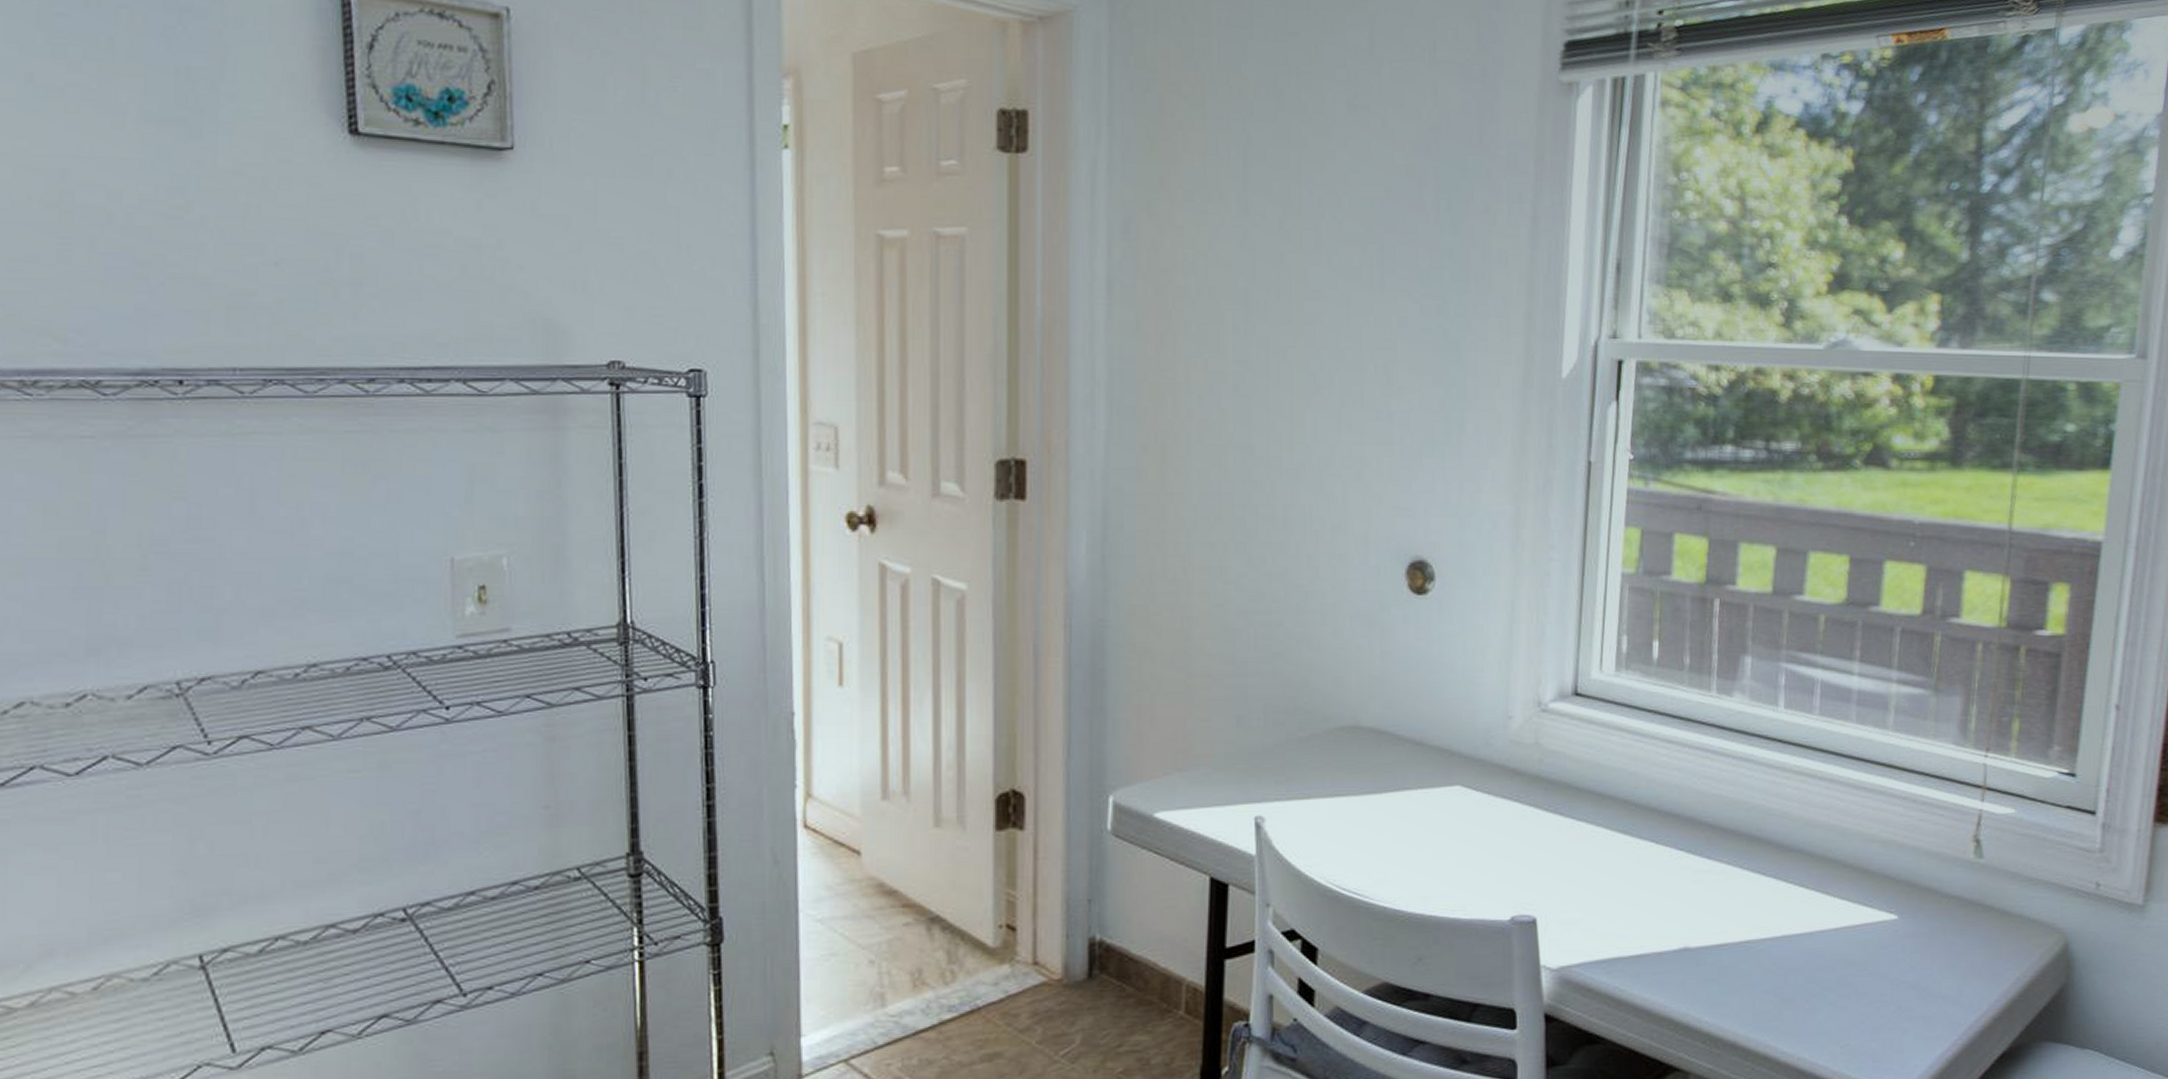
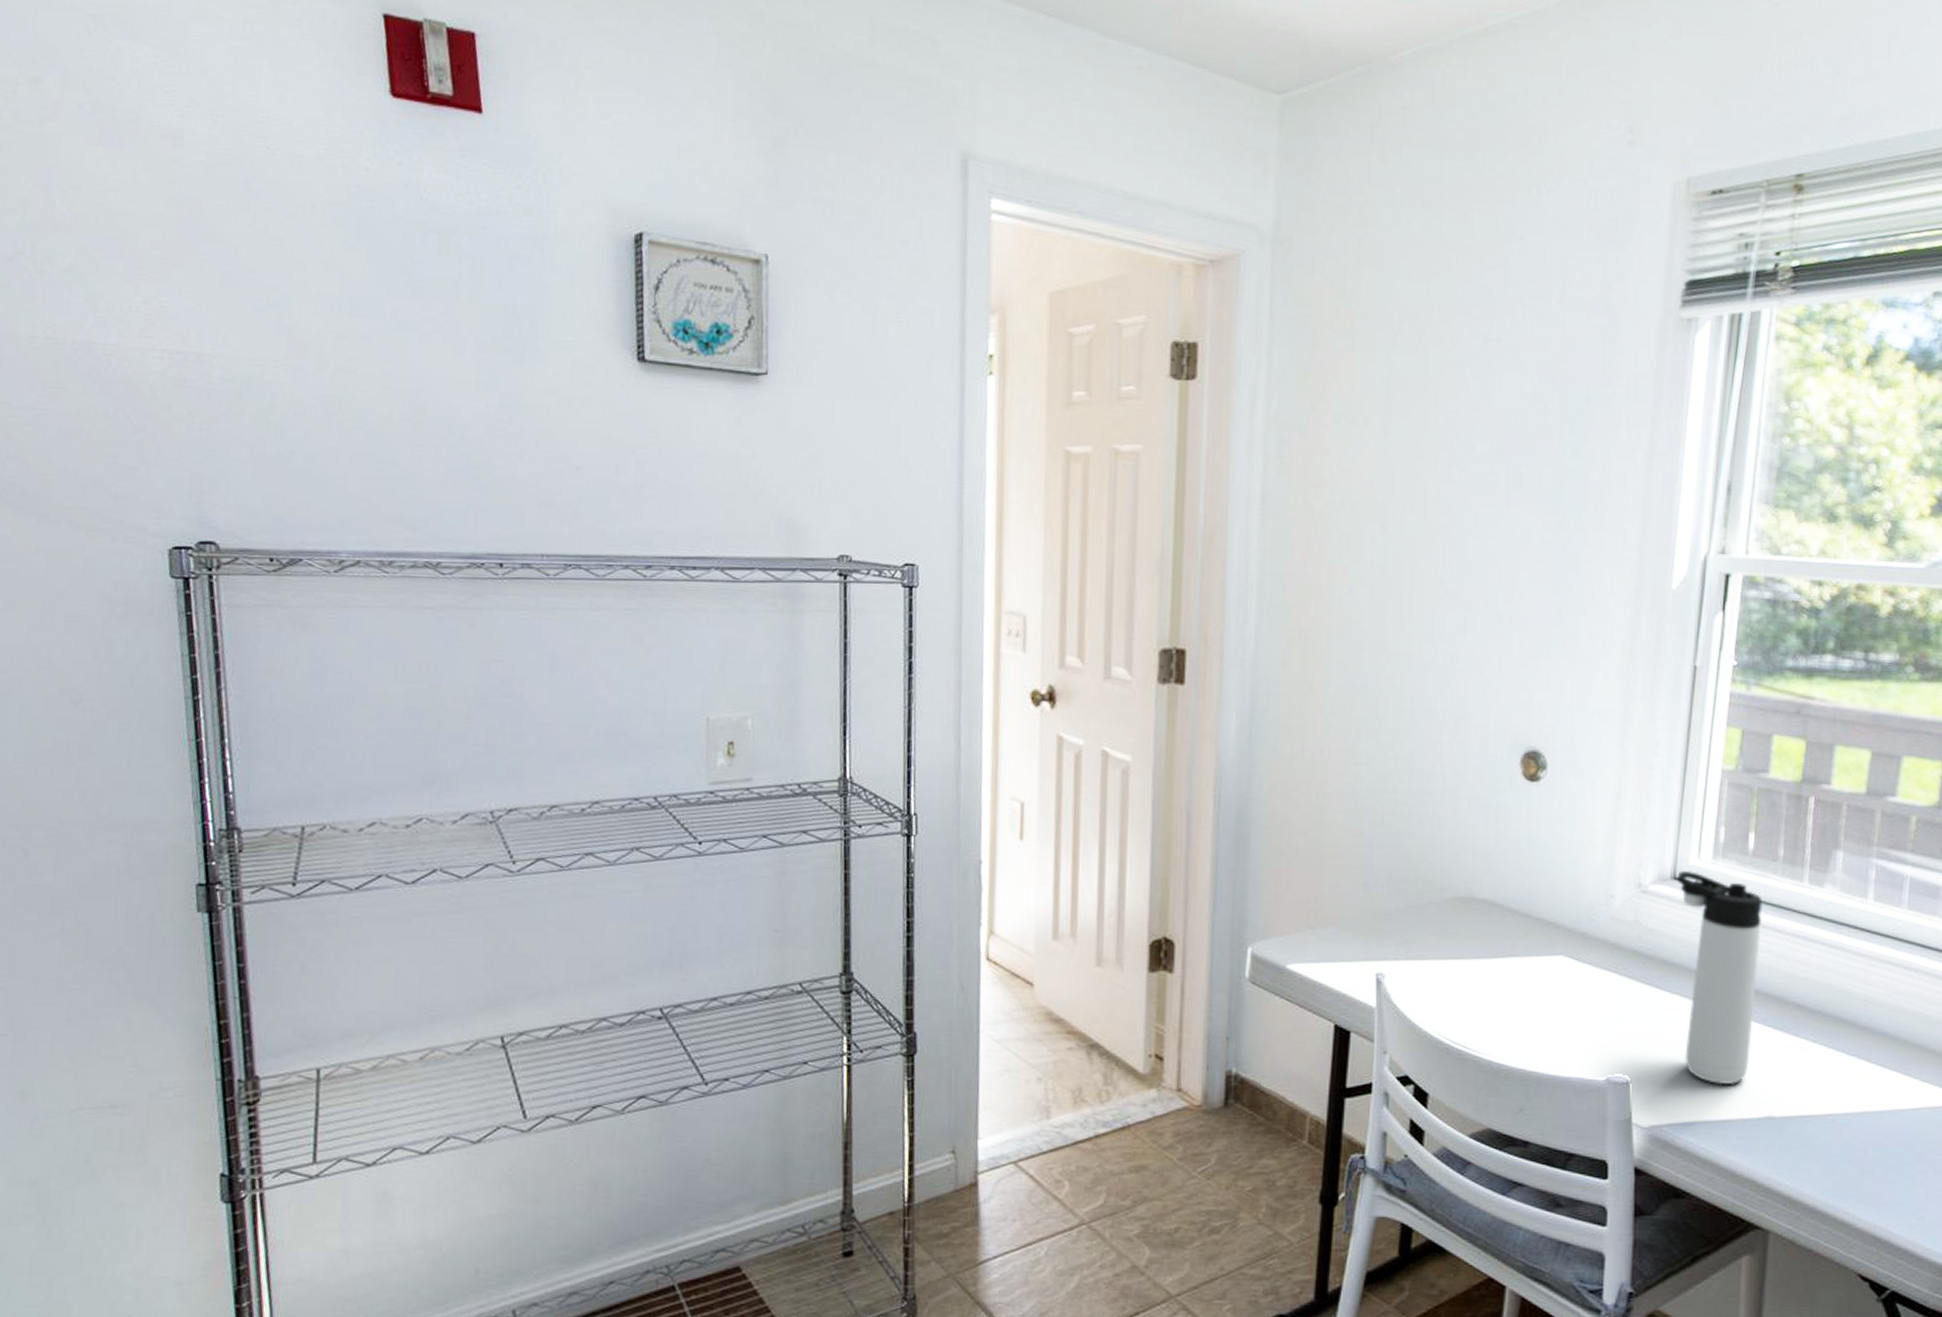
thermos bottle: none [1579,684,1670,917] -> present [1677,870,1762,1085]

